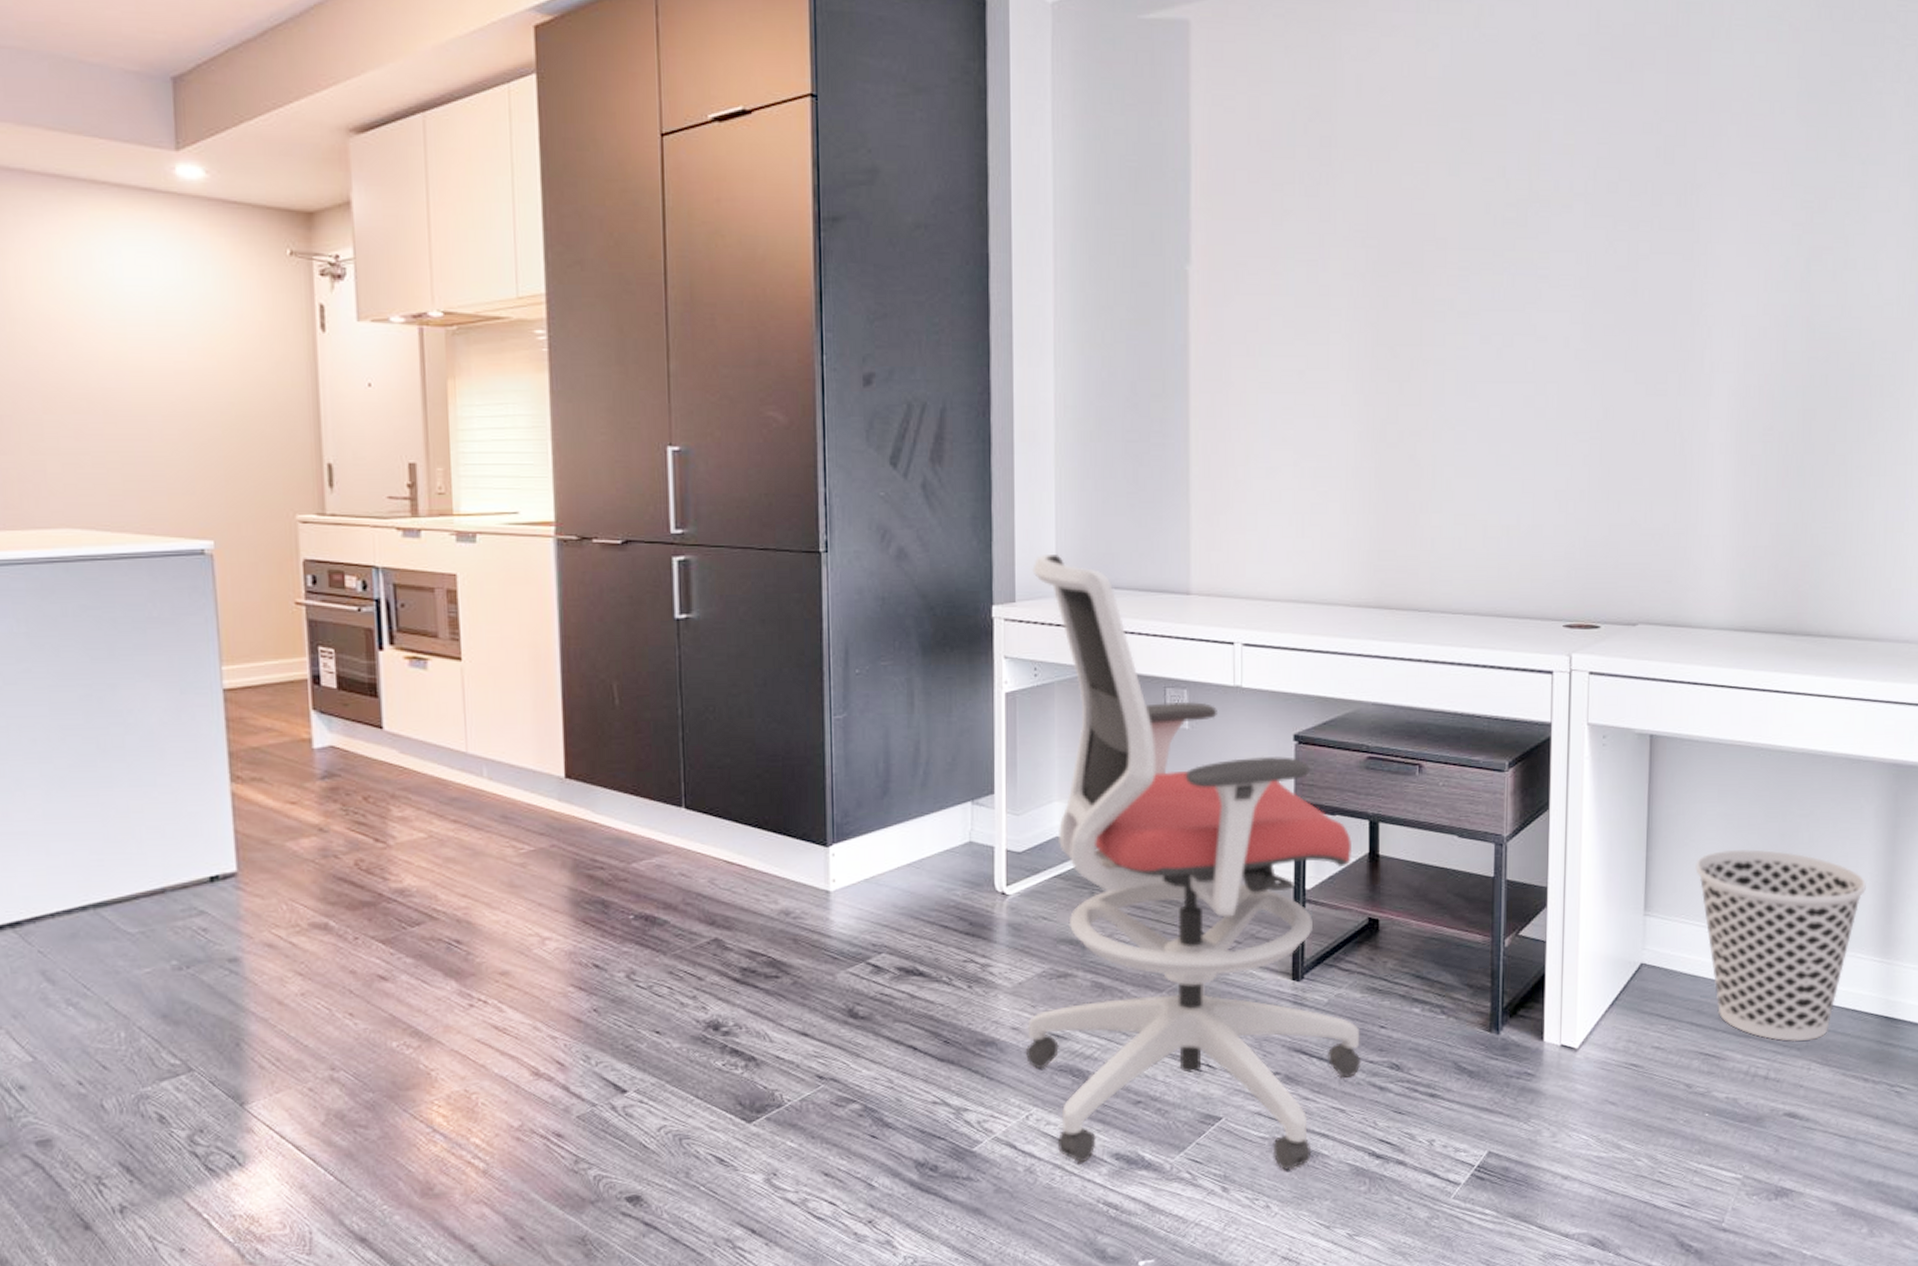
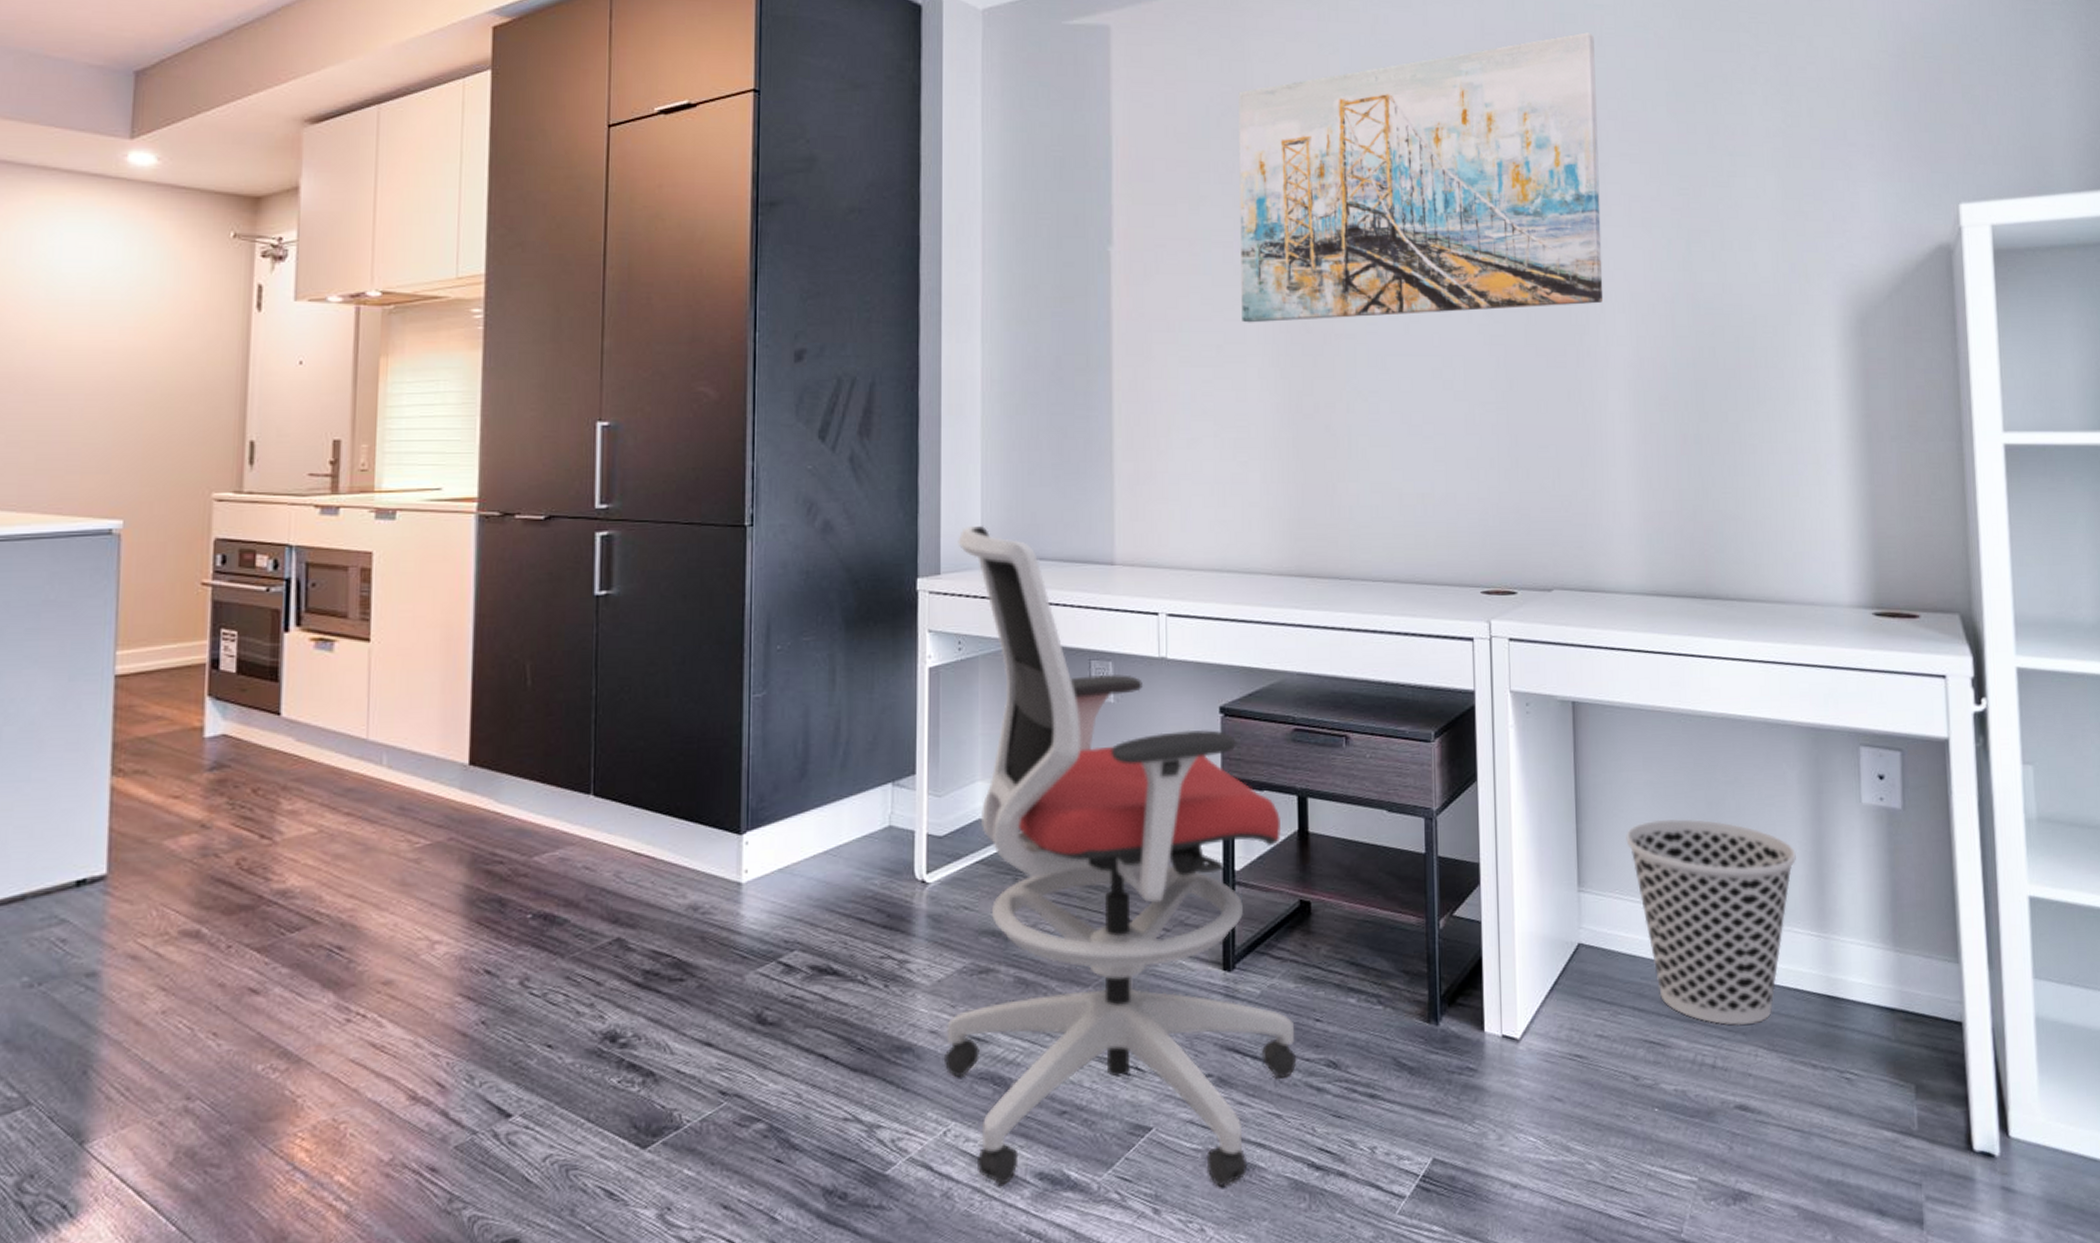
wall art: none [1325,24,1722,347] -> present [1238,32,1604,323]

